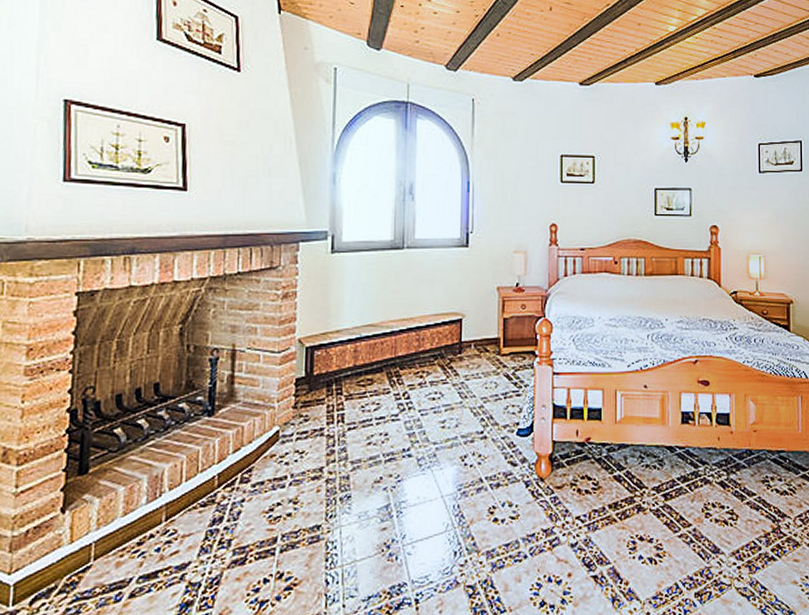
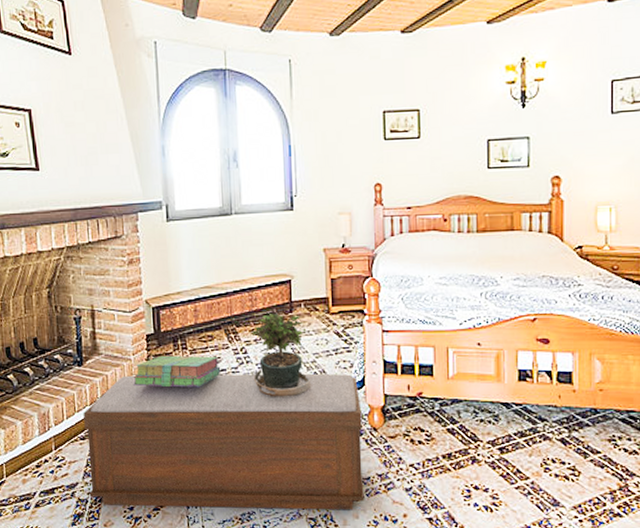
bench: none [204,419,529,588] -> present [83,373,365,509]
stack of books: none [275,402,379,439] -> present [133,355,221,388]
potted plant: none [411,355,476,448] -> present [249,314,310,397]

